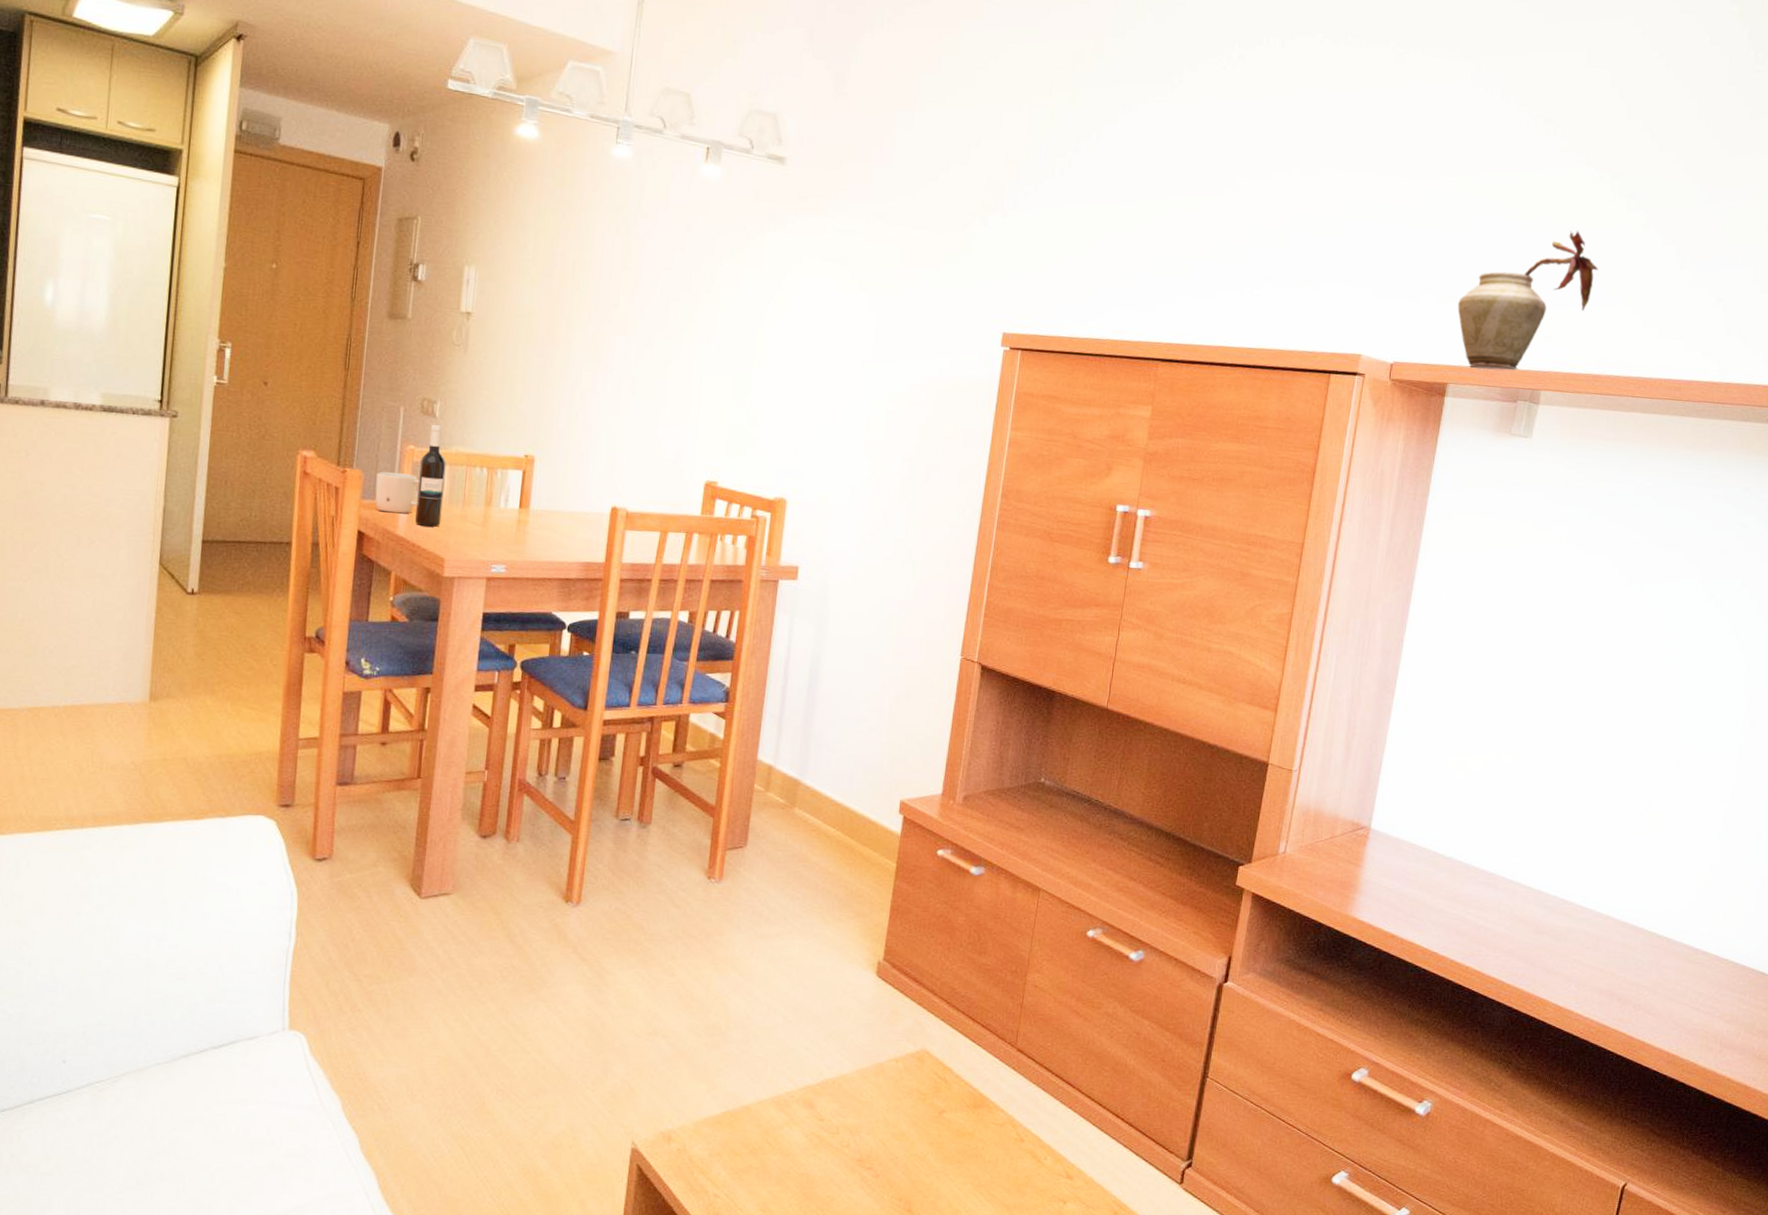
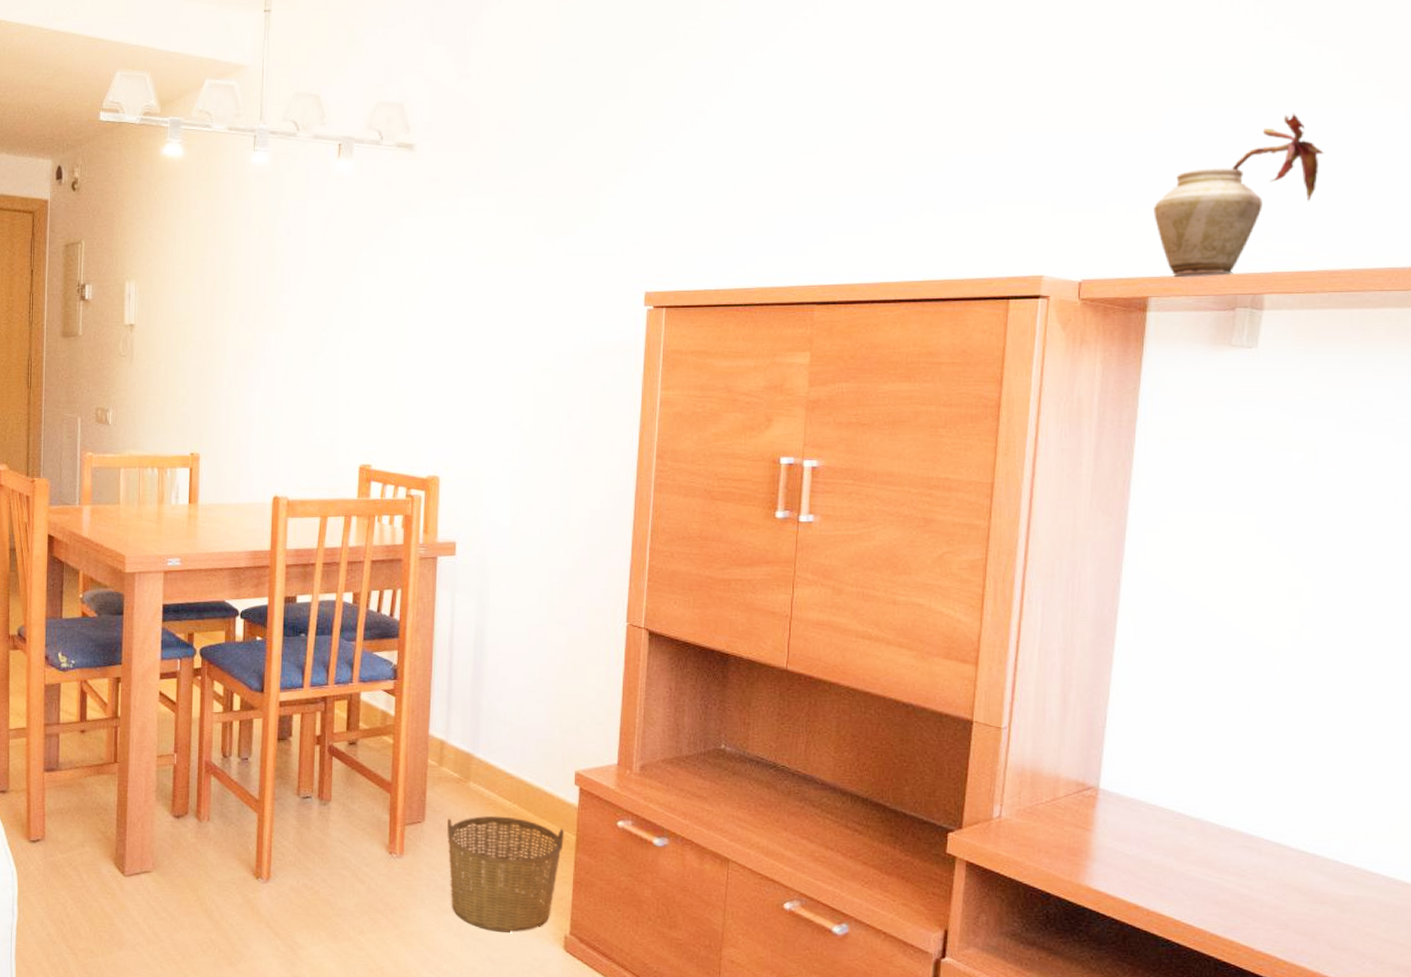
mug: present [374,471,420,514] -> none [61,479,99,516]
wine bottle: present [415,424,446,527] -> none [97,431,121,527]
basket: none [767,842,885,959] -> present [447,815,564,933]

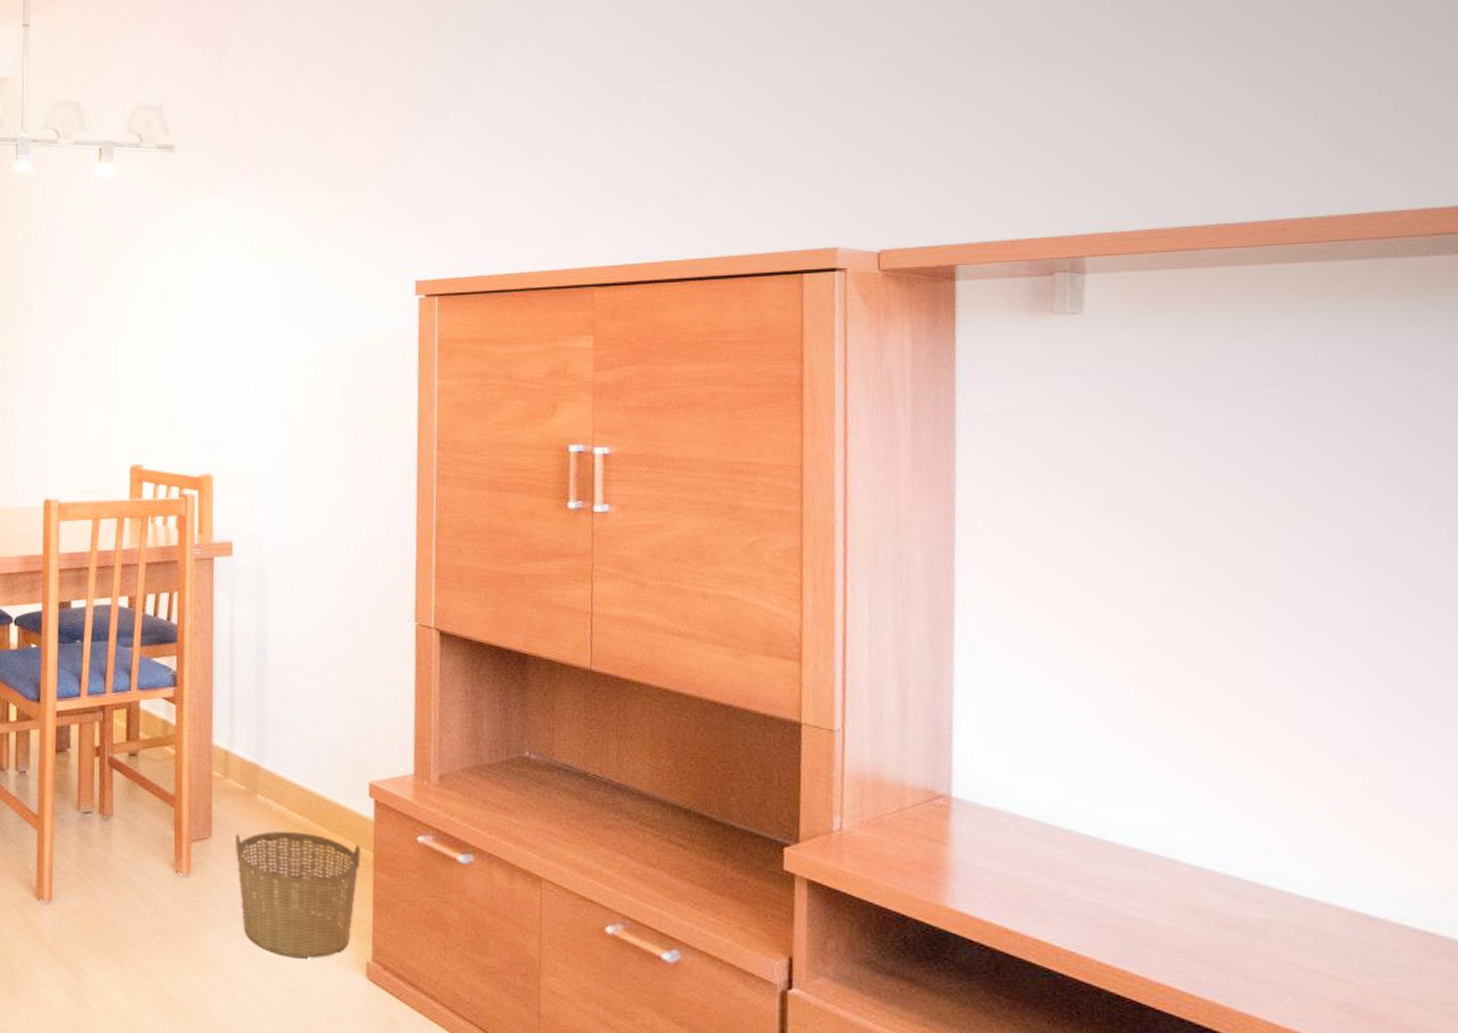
vase: present [1154,113,1324,278] -> none [952,69,1135,244]

